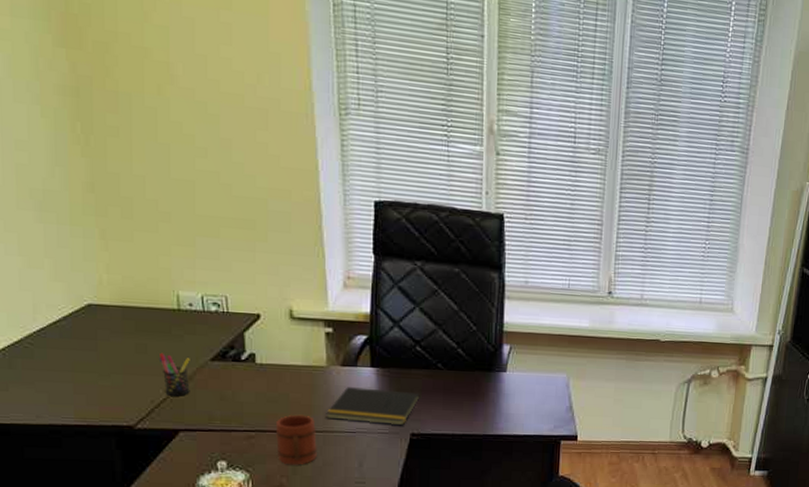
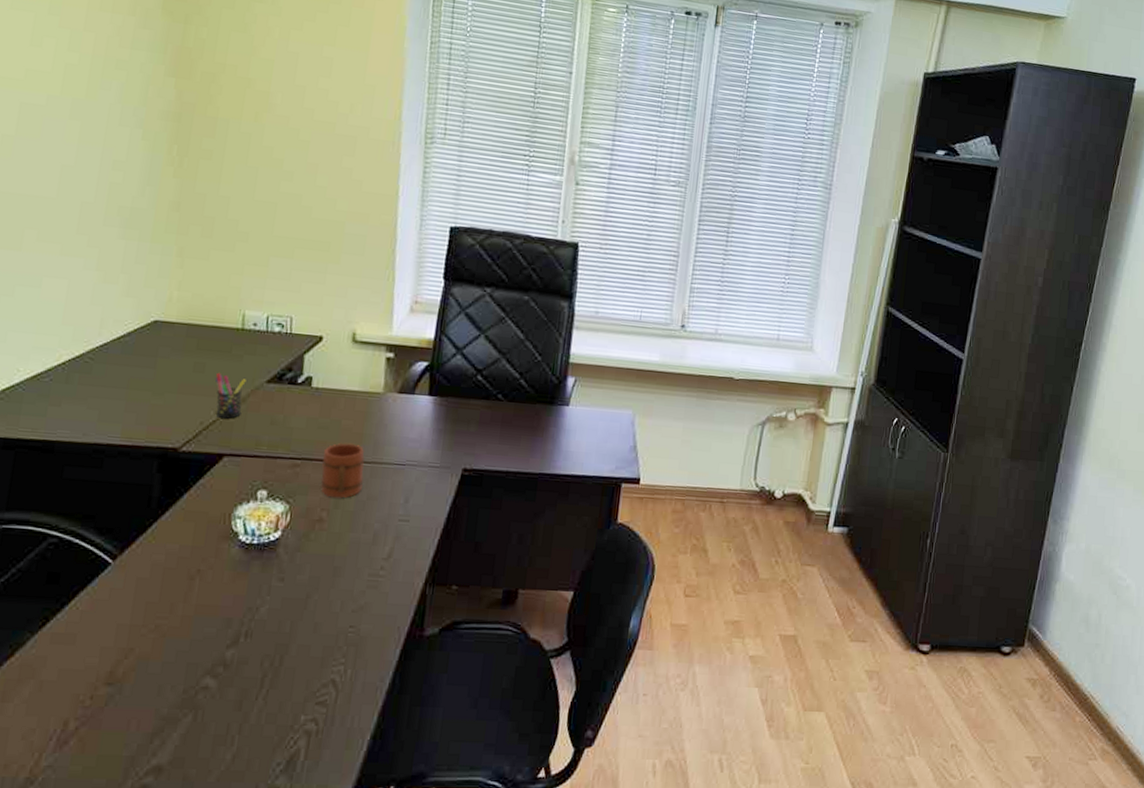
notepad: present [326,387,420,425] -> none [377,415,477,459]

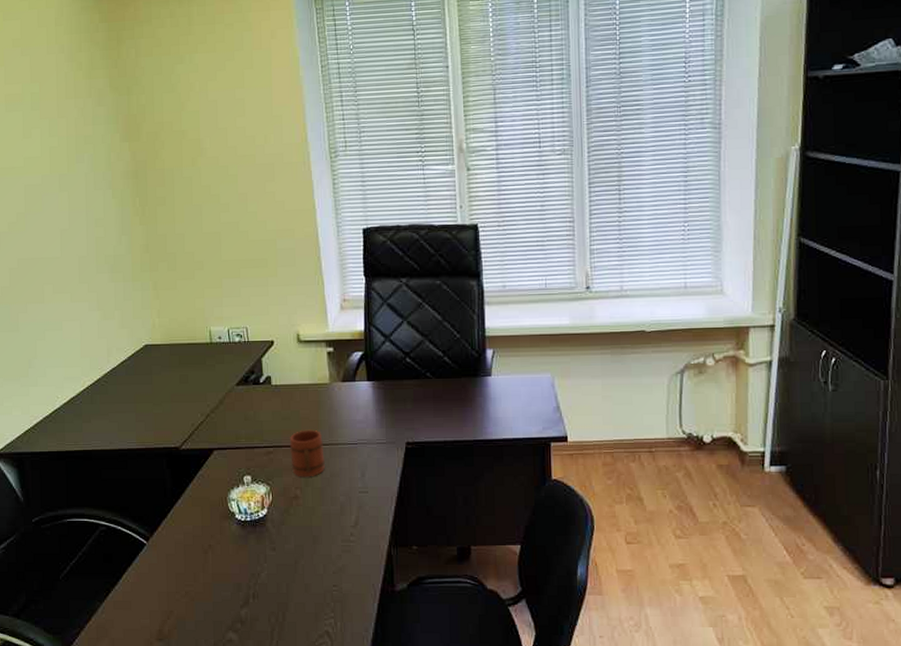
pen holder: present [216,372,246,419] -> none [198,381,221,419]

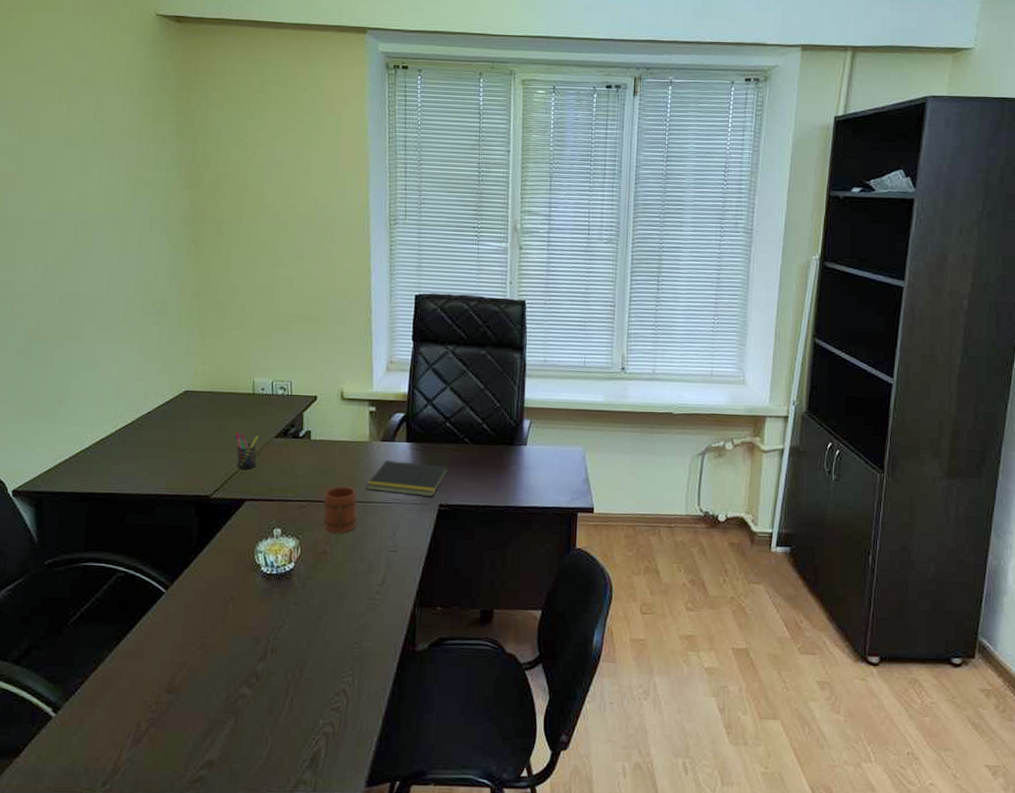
pen holder: none [198,381,221,419] -> present [235,431,259,469]
notepad: none [331,401,413,435] -> present [366,460,449,496]

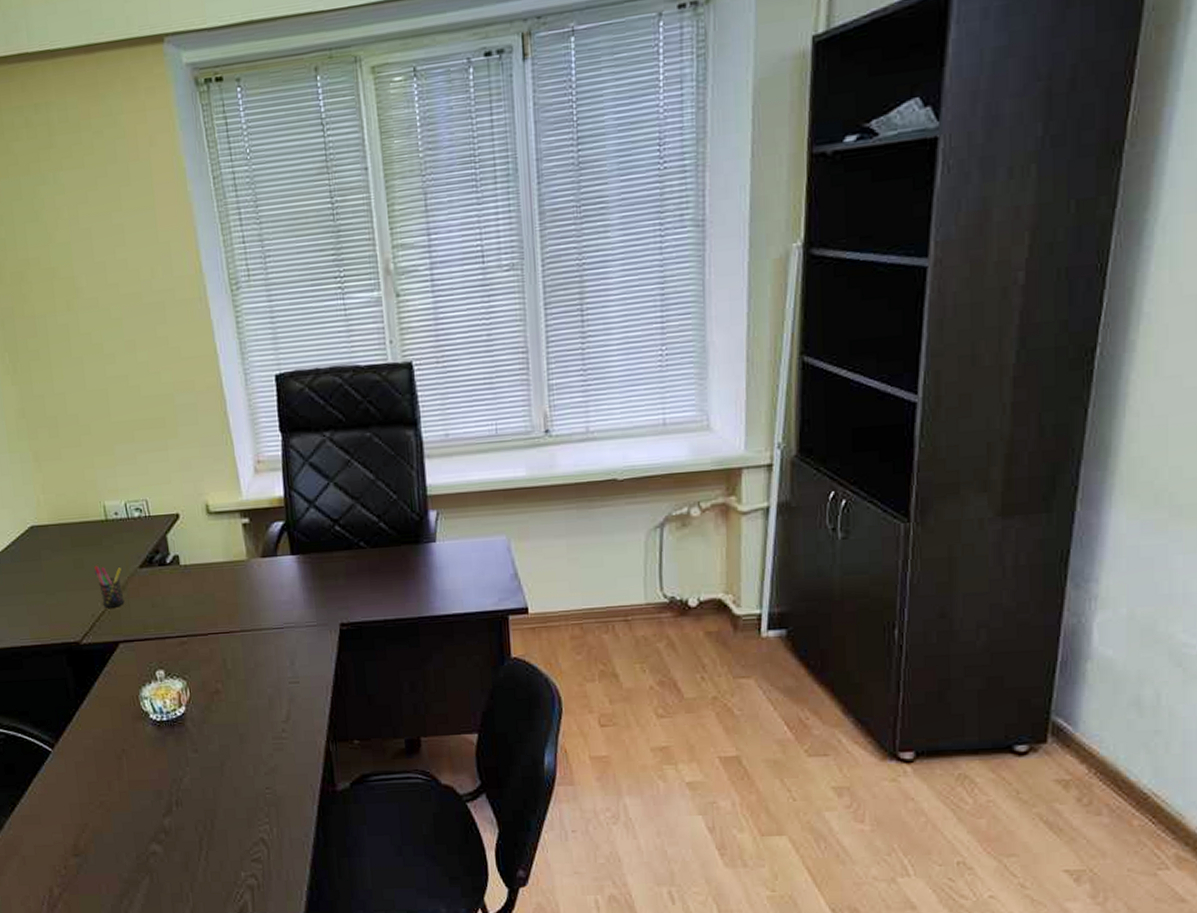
mug: present [323,486,357,534] -> none [205,614,248,669]
notepad: present [366,460,449,496] -> none [252,577,346,617]

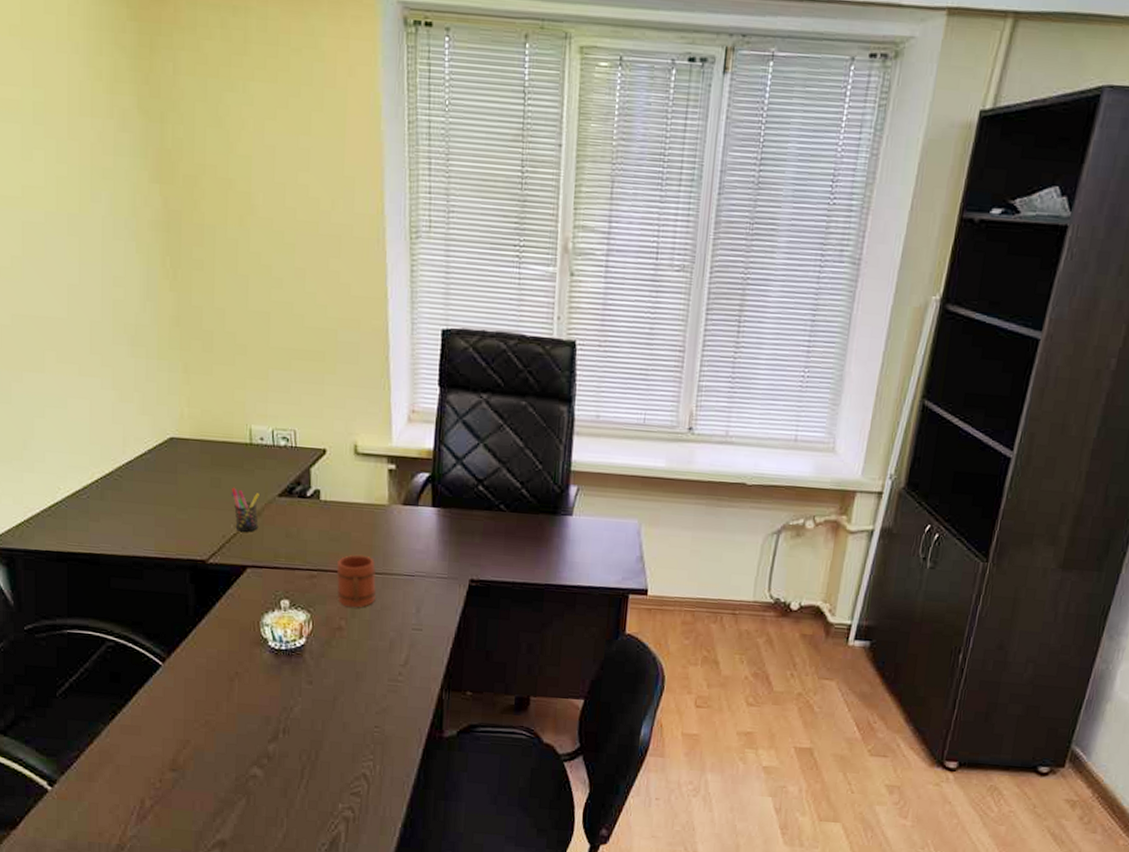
mug: none [205,614,248,669] -> present [336,554,376,608]

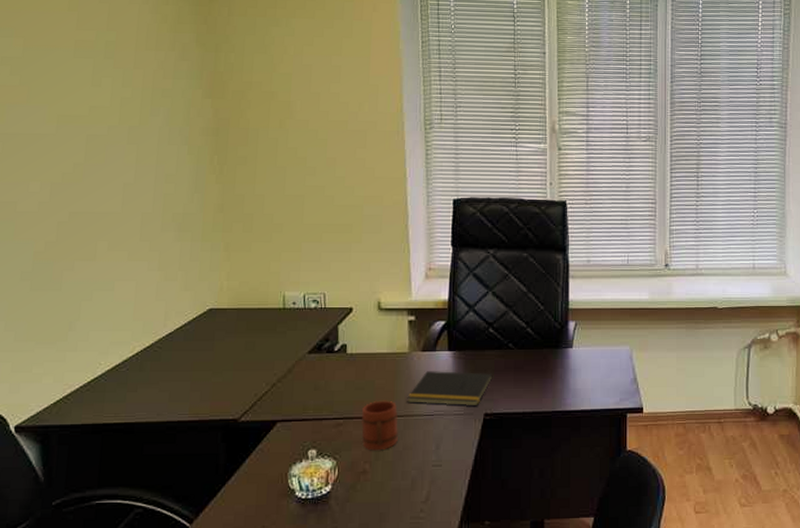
pen holder: present [232,487,259,532] -> none [265,348,291,389]
notepad: none [386,527,481,570] -> present [407,371,493,406]

